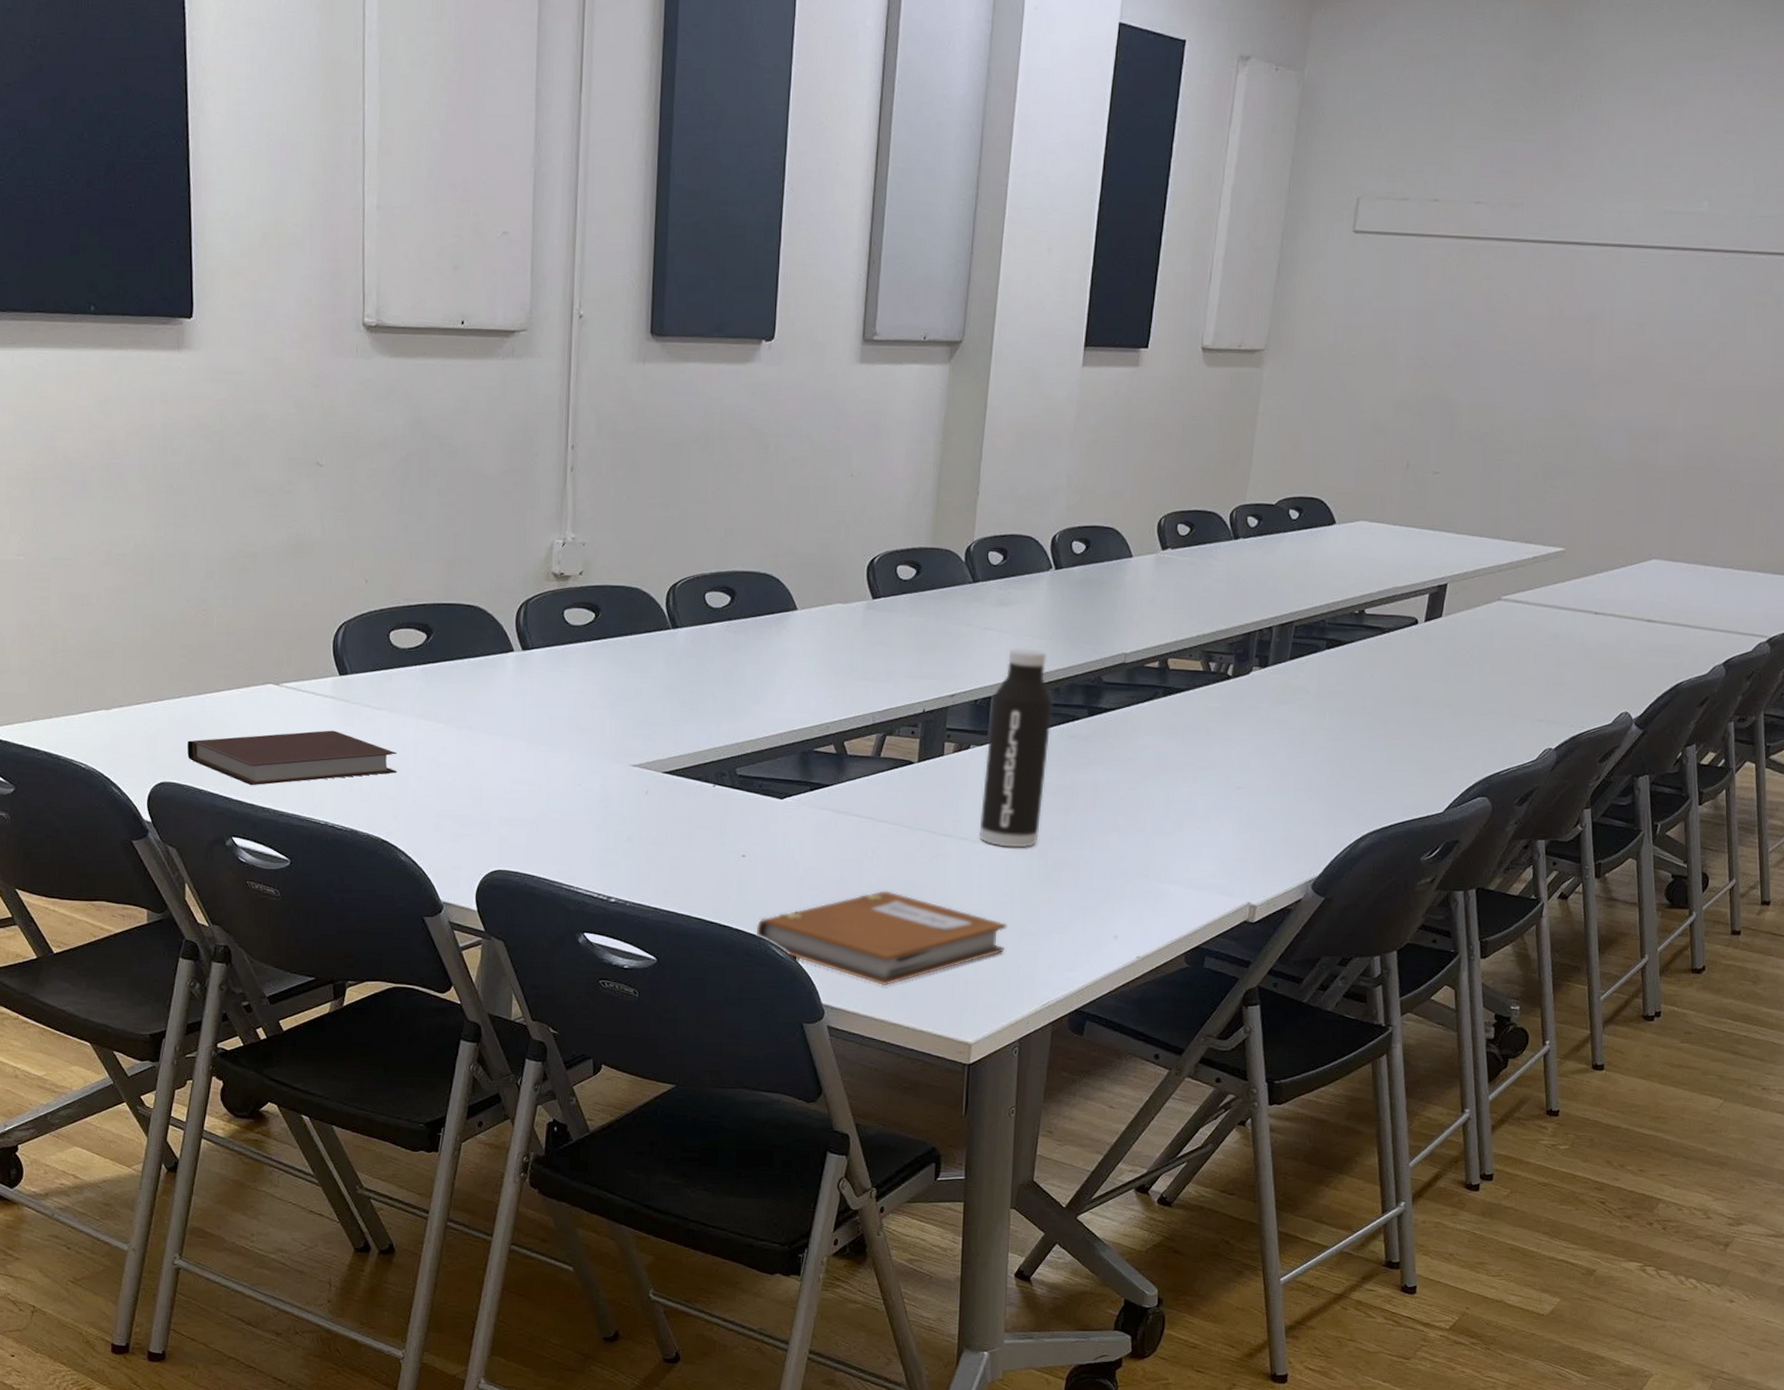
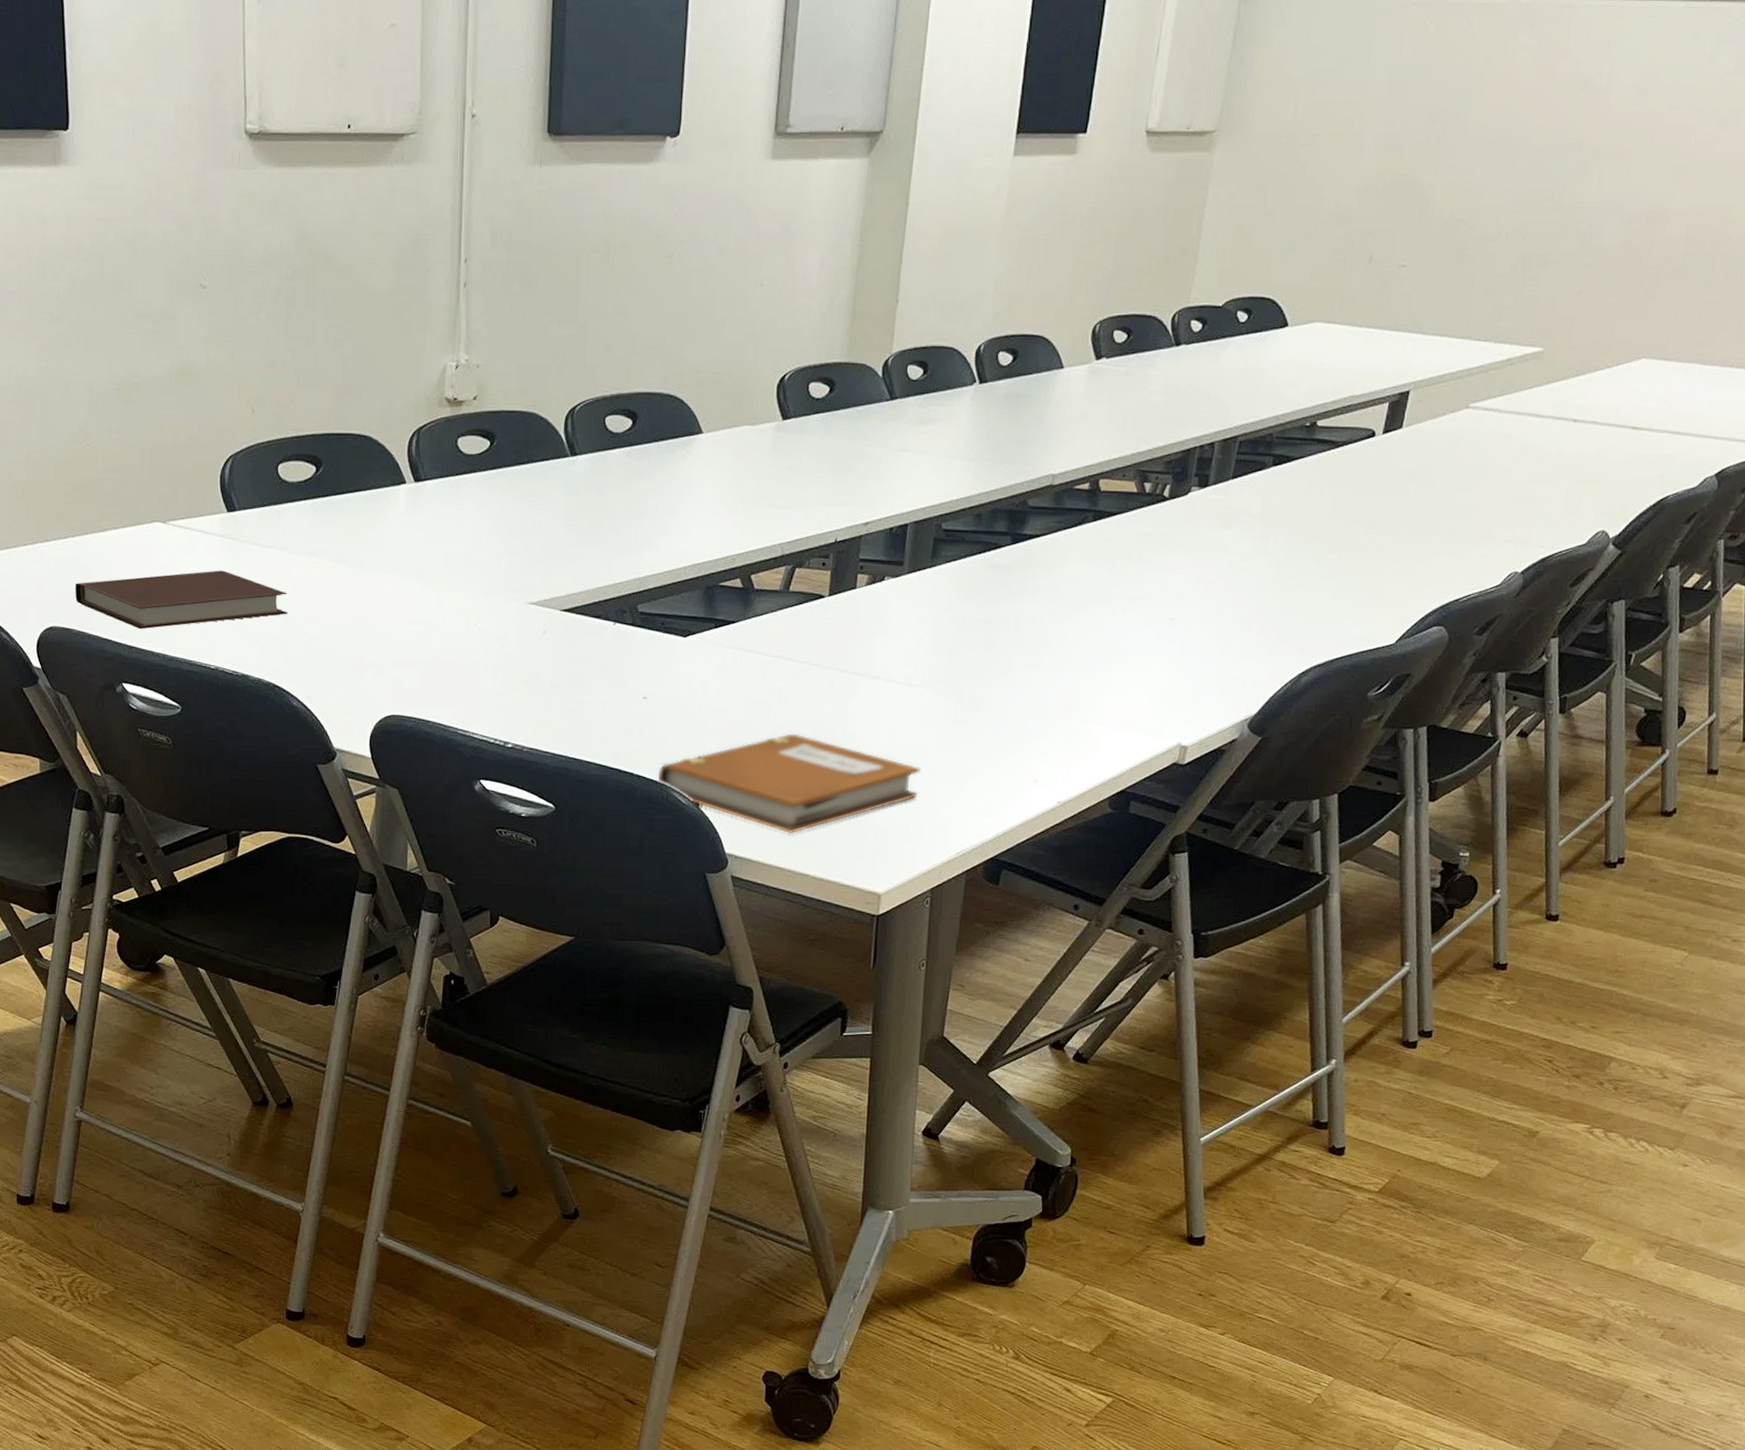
water bottle: present [979,647,1054,848] -> none [892,470,975,687]

